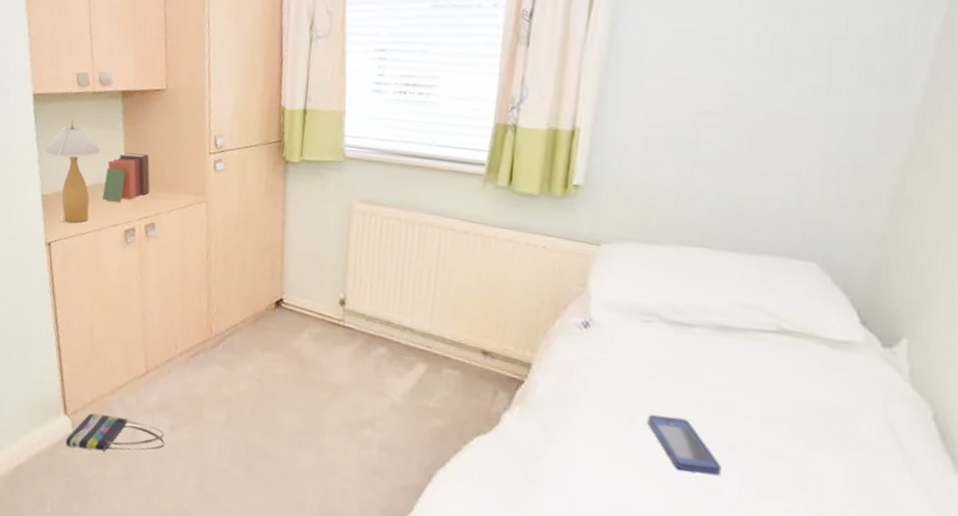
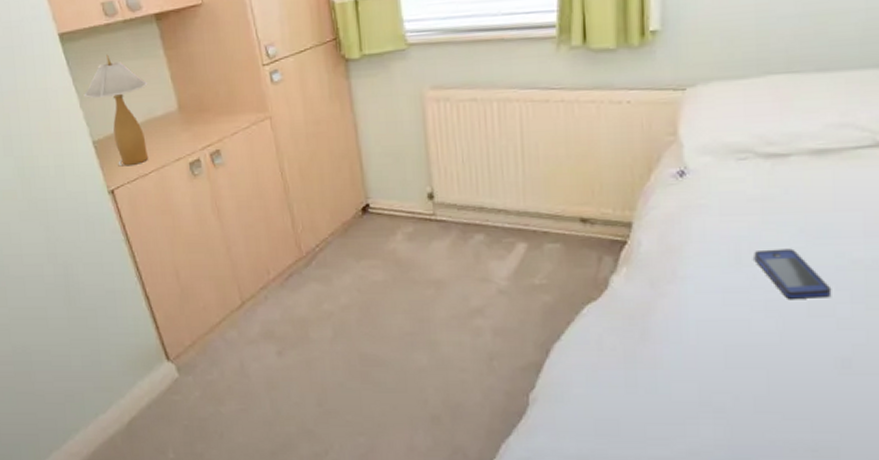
tote bag: present [66,412,165,453] -> none [175,352,276,391]
books: present [102,153,150,203] -> none [156,78,208,136]

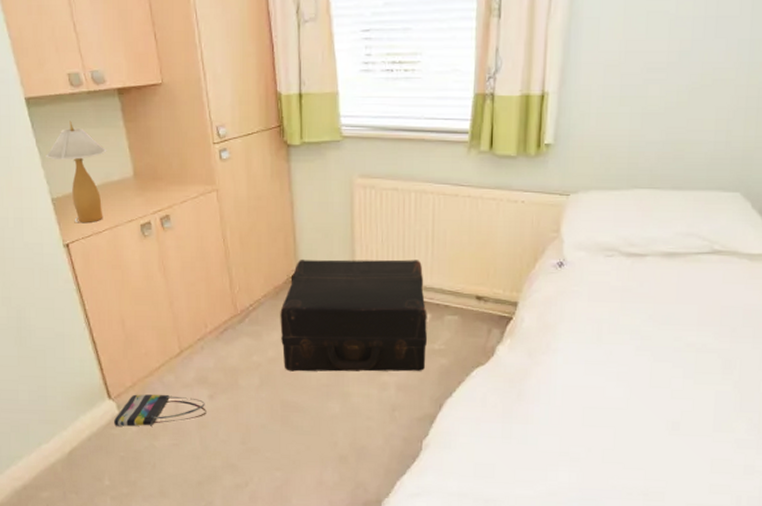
tote bag: none [175,352,276,391] -> present [114,394,206,428]
suitcase: none [350,180,525,320] -> present [280,259,427,372]
mobile phone: present [754,248,832,299] -> none [612,331,670,373]

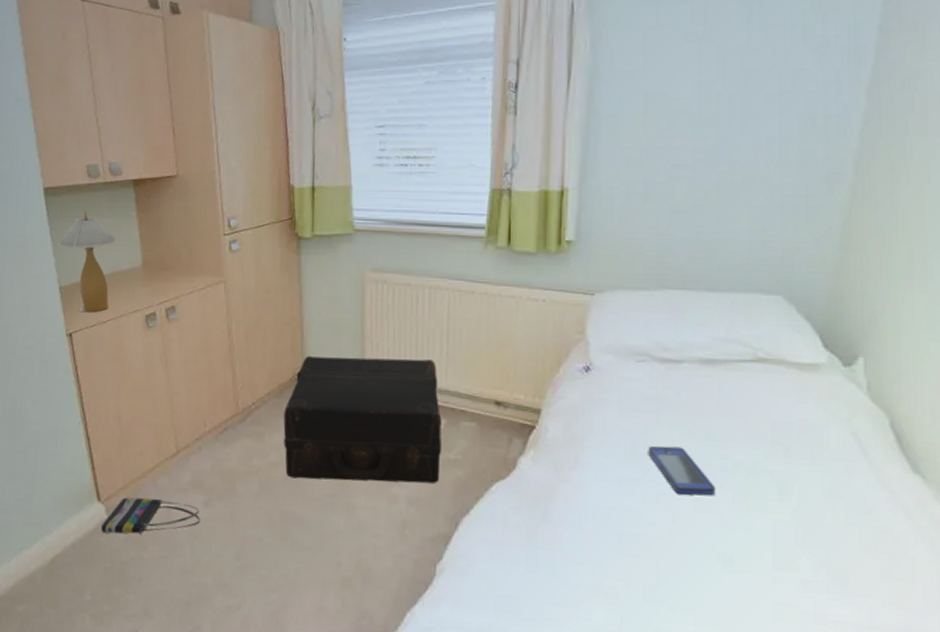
mobile phone: none [612,331,670,373] -> present [648,446,716,496]

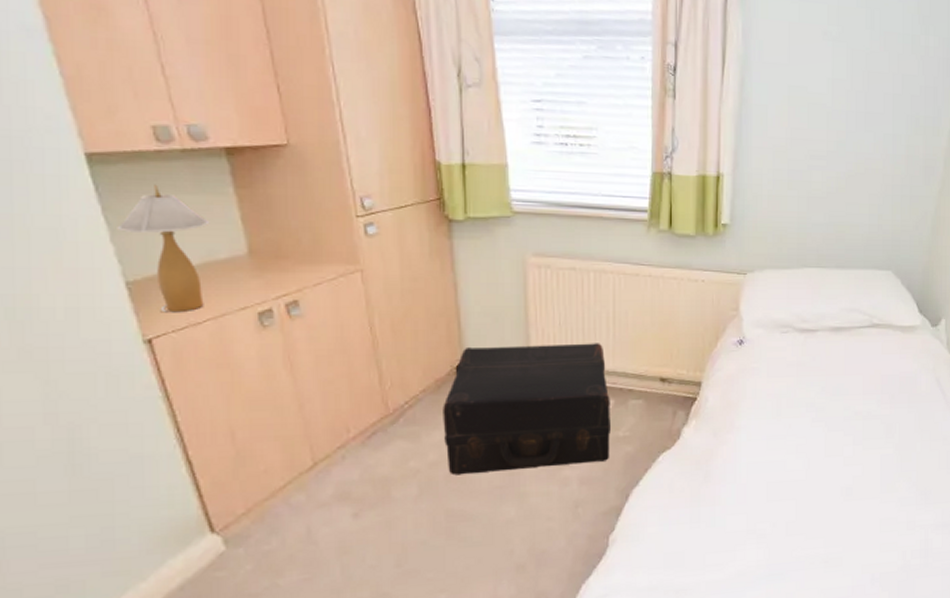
tote bag: present [101,497,200,536] -> none [219,518,349,567]
mobile phone: present [648,446,716,496] -> none [790,403,841,443]

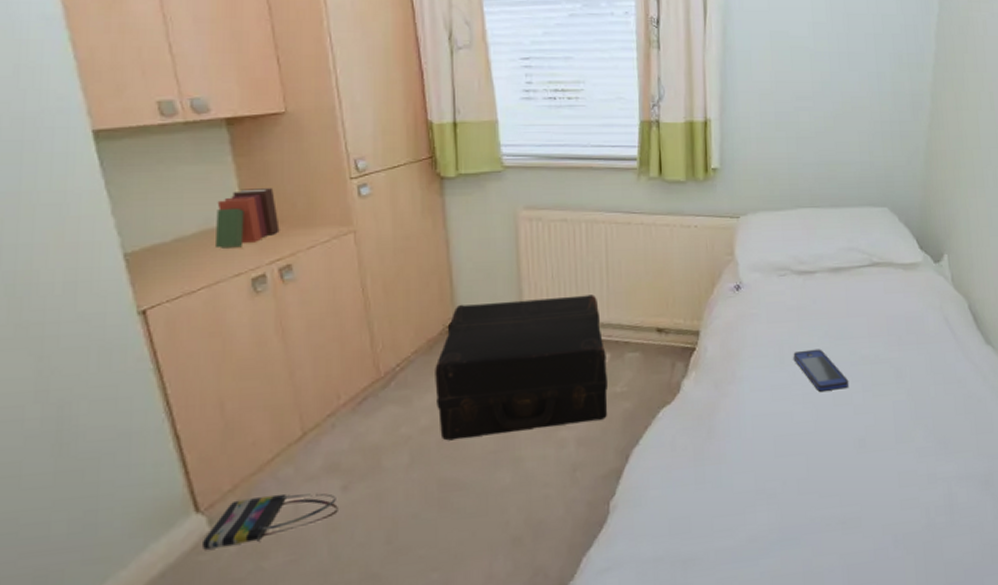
table lamp: present [117,184,210,313] -> none [118,157,208,283]
books: none [219,222,285,281] -> present [216,188,280,249]
tote bag: none [219,518,349,567] -> present [203,493,338,550]
mobile phone: none [790,403,841,443] -> present [793,349,849,392]

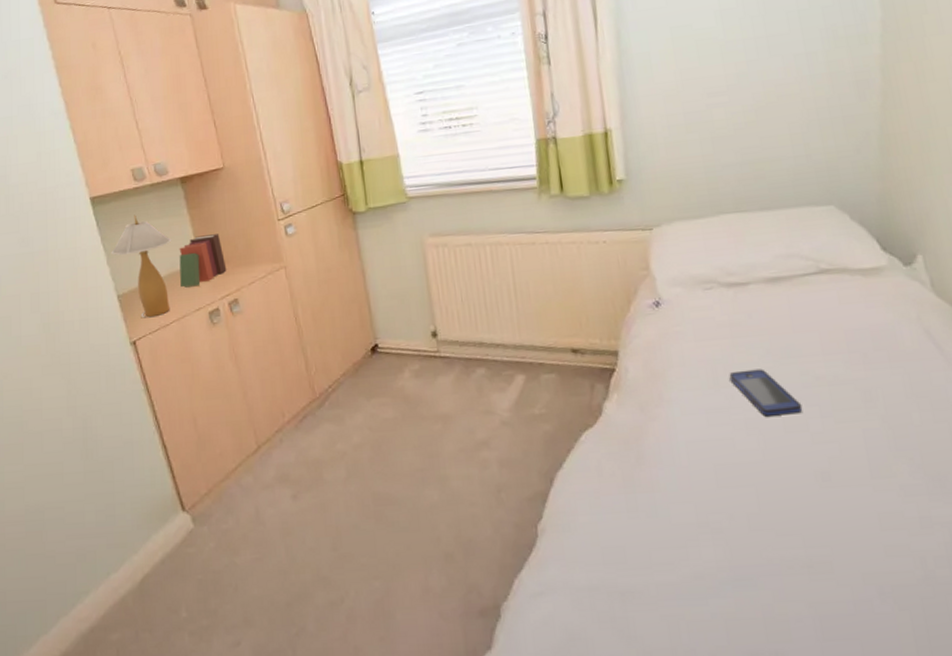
table lamp: none [118,157,208,283] -> present [111,215,172,318]
tote bag: present [203,493,338,550] -> none [189,499,291,543]
suitcase: present [435,294,608,441] -> none [361,316,527,458]

